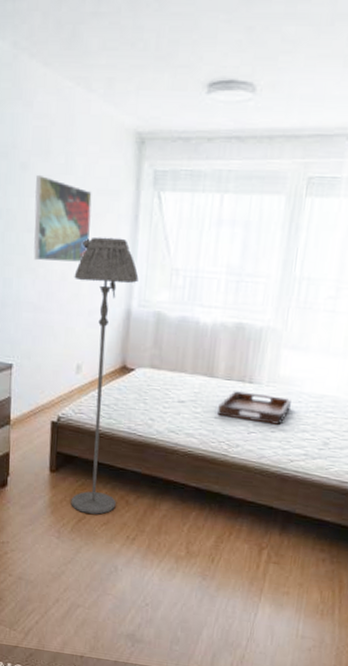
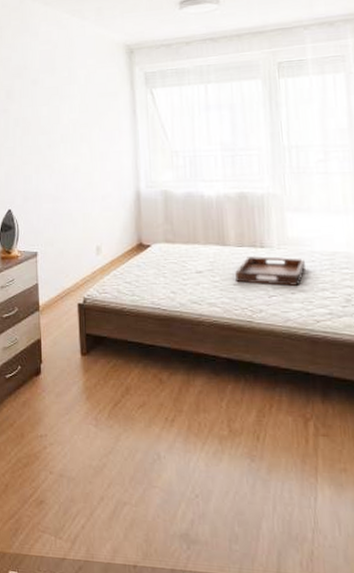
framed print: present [33,176,92,262] -> none [46,88,95,158]
floor lamp: present [71,236,139,515] -> none [85,130,150,396]

